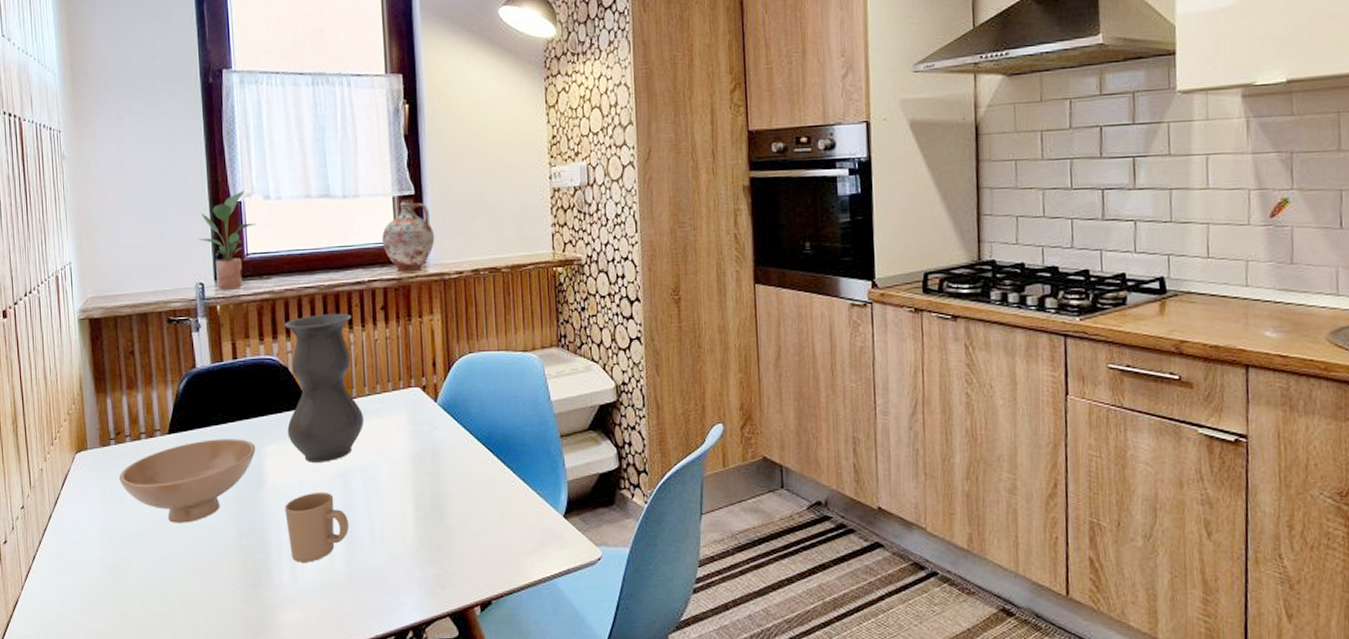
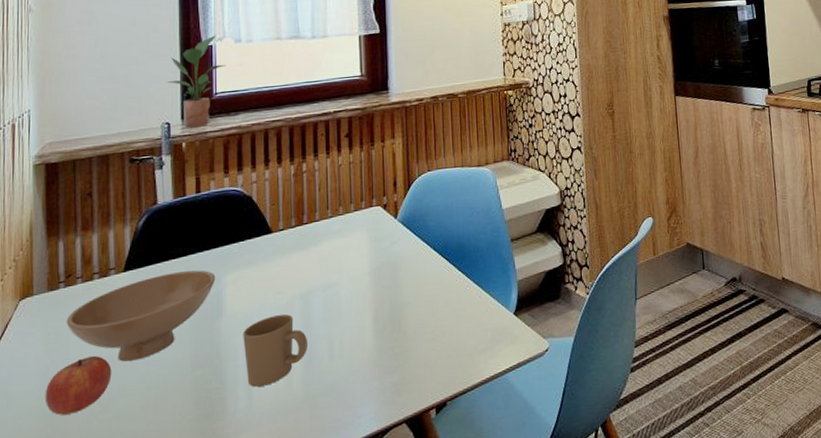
fruit: none [104,514,164,568] -> present [44,355,112,416]
vase: present [284,313,365,462] -> none [249,143,327,287]
ceramic jug: present [382,199,435,273] -> none [348,37,398,103]

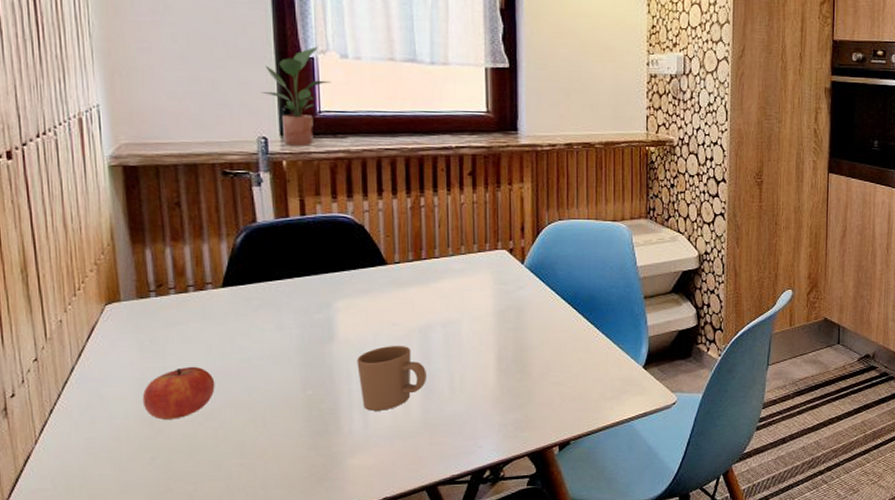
bowl: present [66,270,216,362] -> none [160,294,326,375]

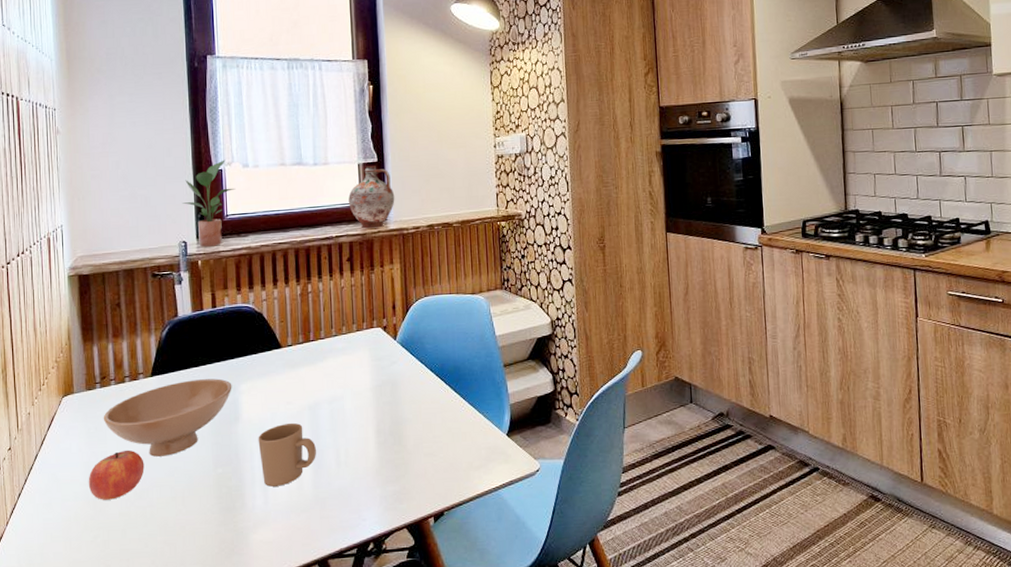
bowl: none [160,294,326,375] -> present [103,378,232,457]
ceramic jug: none [472,71,528,142] -> present [348,166,395,229]

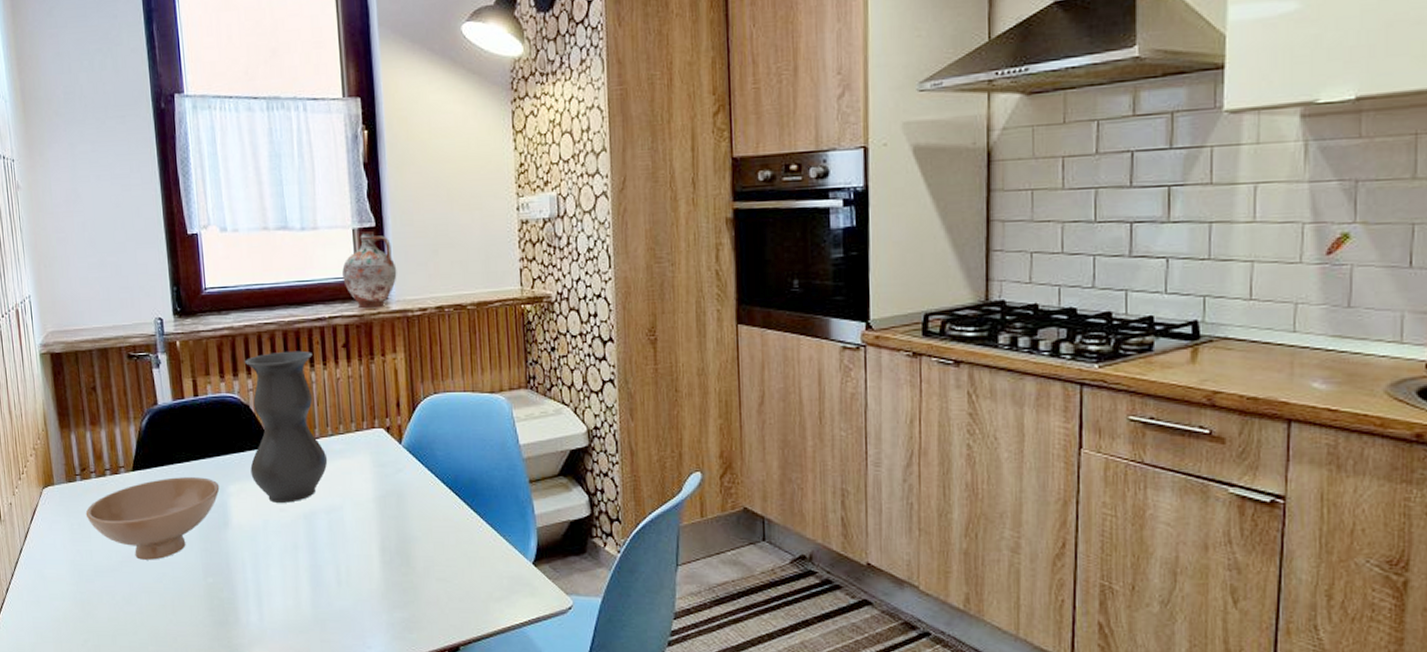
fruit: present [88,450,145,500] -> none [74,550,132,603]
potted plant: present [182,159,236,247] -> none [156,222,214,325]
mug: present [258,422,317,487] -> none [250,532,315,603]
vase: none [259,265,331,397] -> present [244,350,328,503]

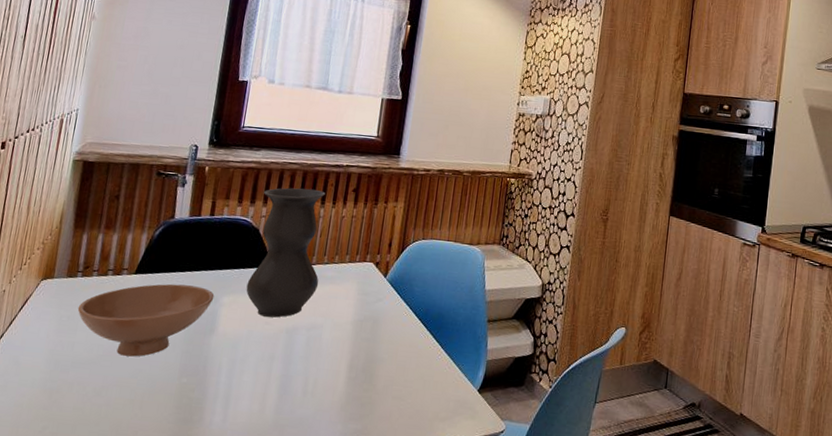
ceramic jug: present [342,231,397,309] -> none [365,102,412,165]

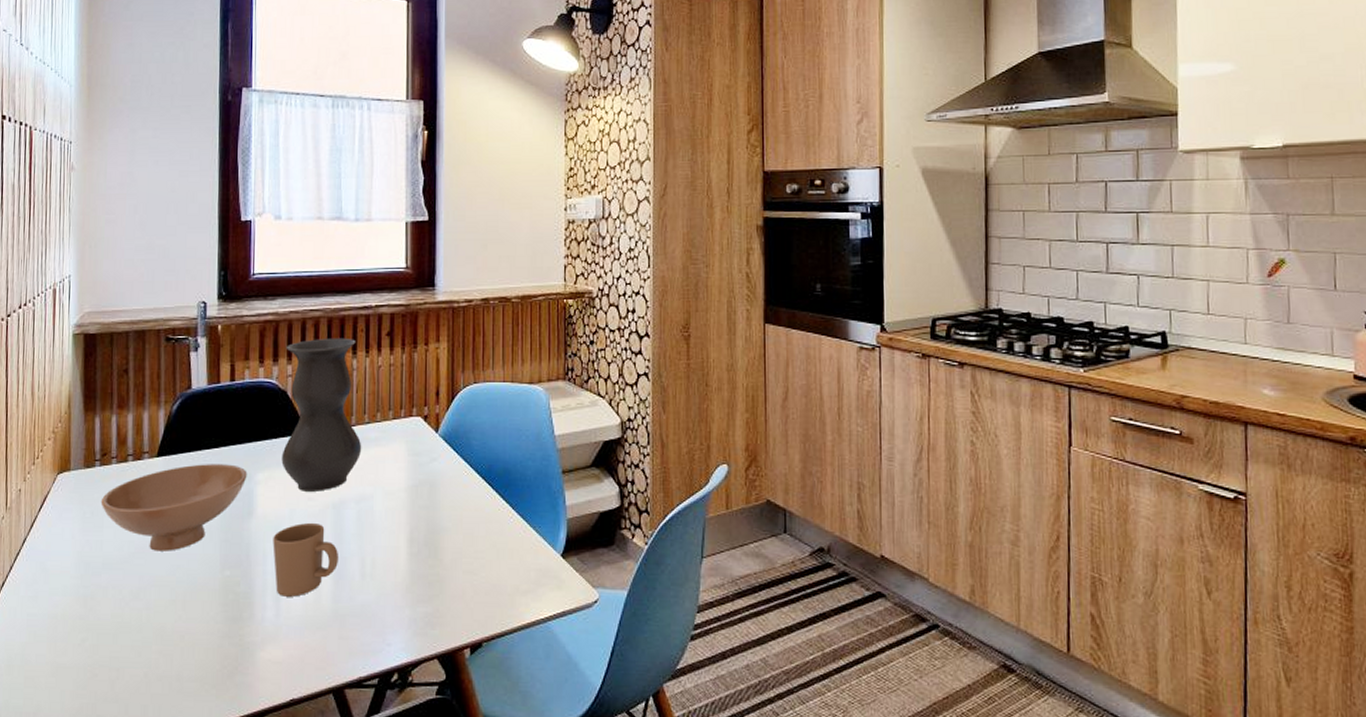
mug: none [226,343,286,406] -> present [273,522,339,597]

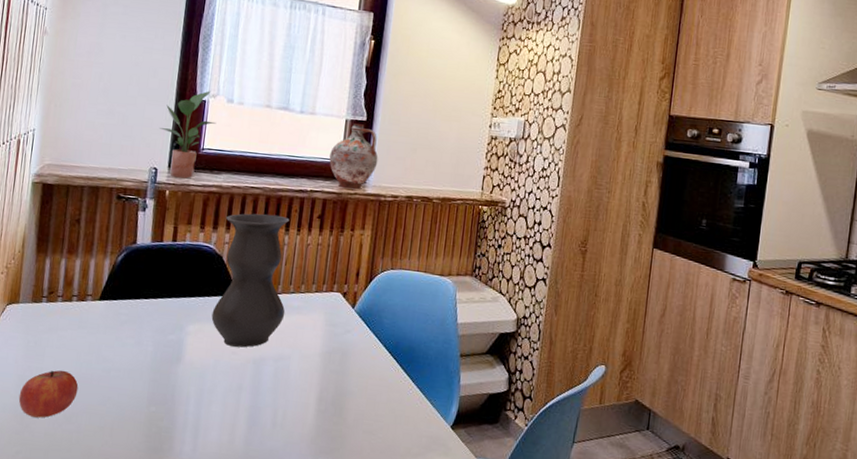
fruit: none [79,540,143,598] -> present [18,370,78,418]
bowl: present [100,464,247,551] -> none [44,311,180,384]
potted plant: none [205,209,265,310] -> present [160,91,217,179]
mug: present [273,522,339,597] -> none [195,373,255,436]
ceramic jug: none [392,225,446,299] -> present [329,123,378,190]

